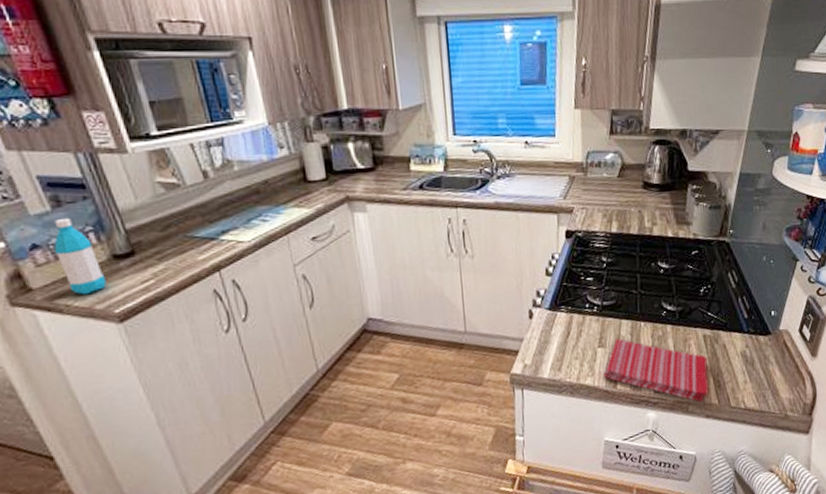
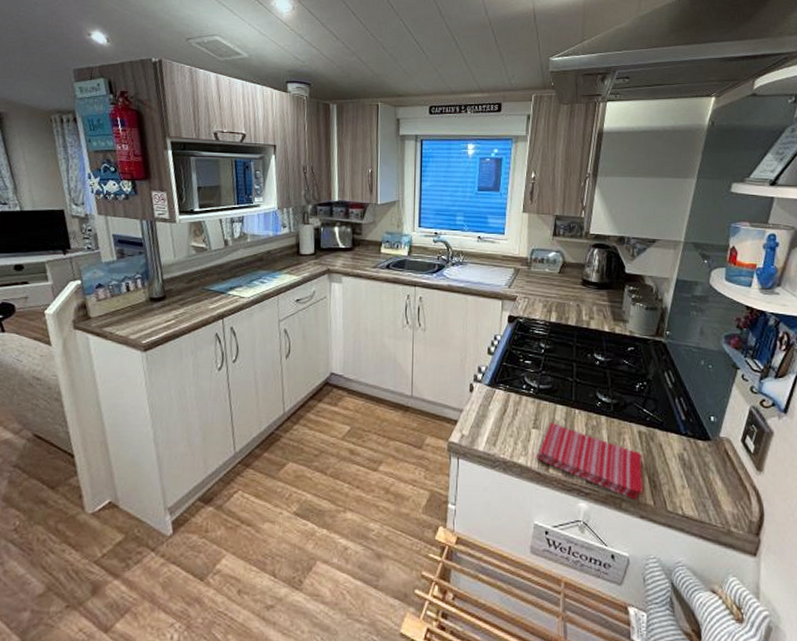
water bottle: present [54,217,106,295] -> none [112,266,142,327]

